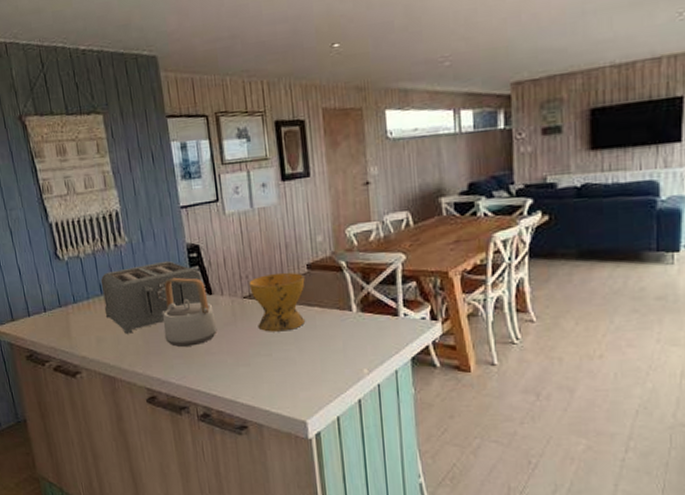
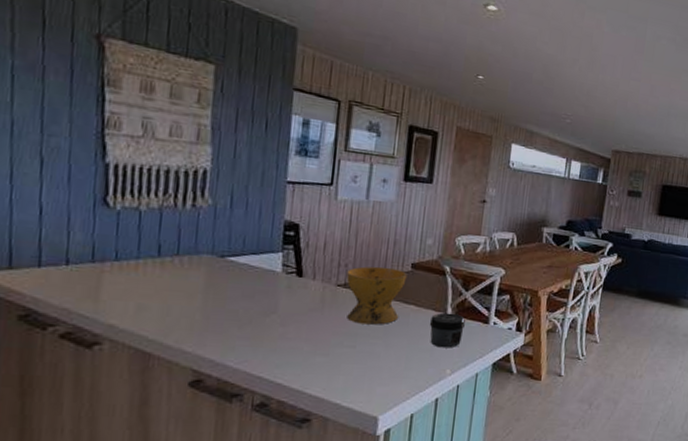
toaster: present [100,260,202,334] -> none [157,232,295,306]
teapot: present [161,277,217,347] -> none [231,252,301,328]
jar: none [336,309,373,347] -> present [429,312,465,348]

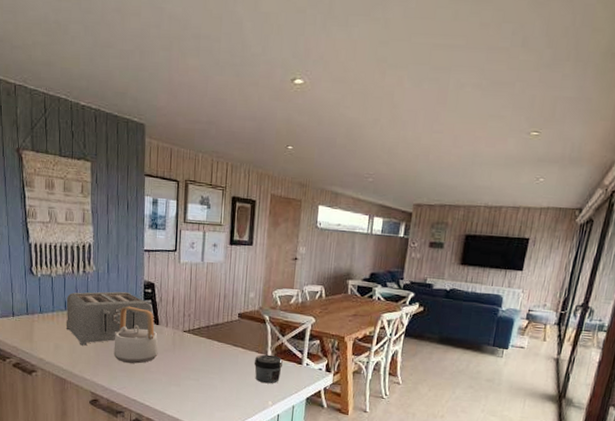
toaster: none [157,232,295,306] -> present [66,291,152,346]
teapot: none [231,252,301,328] -> present [113,306,158,364]
bowl: present [346,266,407,325] -> none [190,316,235,363]

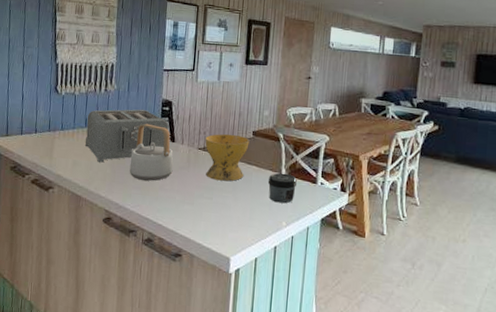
bowl: none [190,316,235,363] -> present [205,134,250,181]

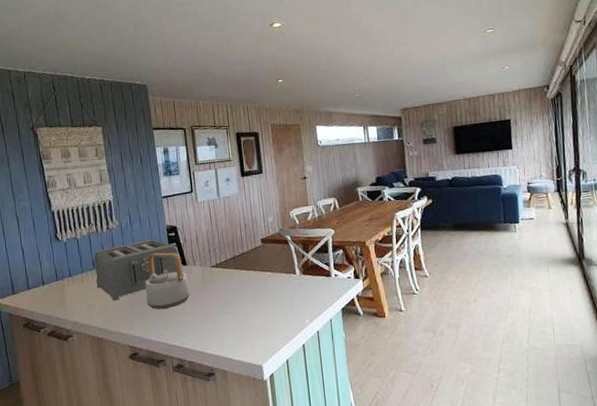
bowl: present [205,134,250,181] -> none [216,245,261,294]
jar: present [267,172,297,204] -> none [284,273,312,303]

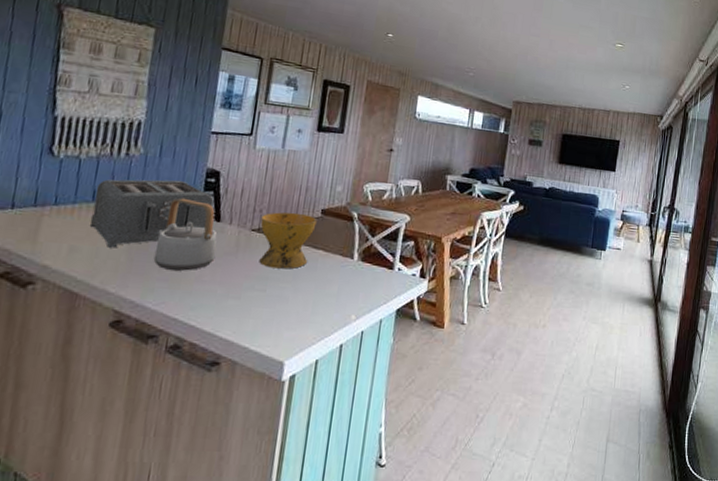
bowl: none [216,245,261,294] -> present [259,212,317,269]

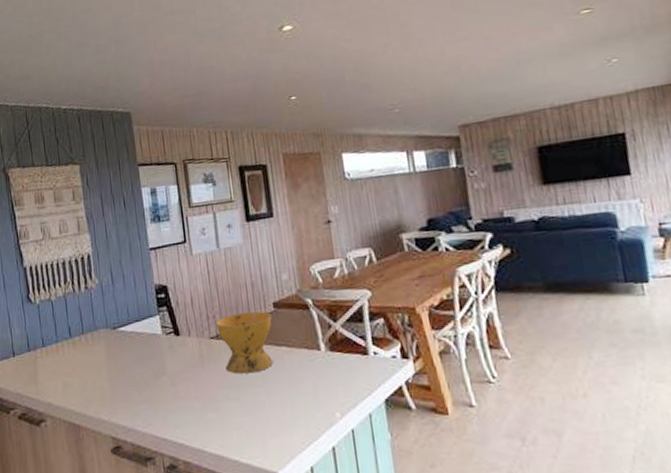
toaster: present [89,179,214,248] -> none [70,301,169,378]
teapot: present [153,198,218,271] -> none [129,318,185,391]

